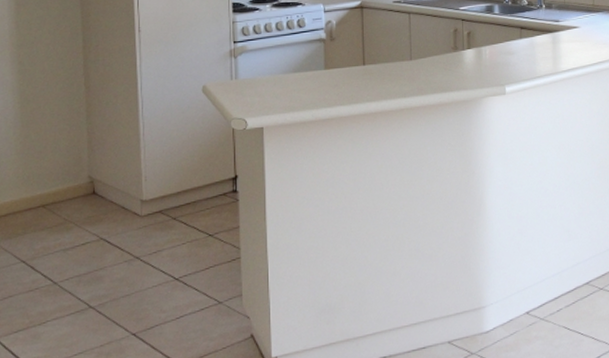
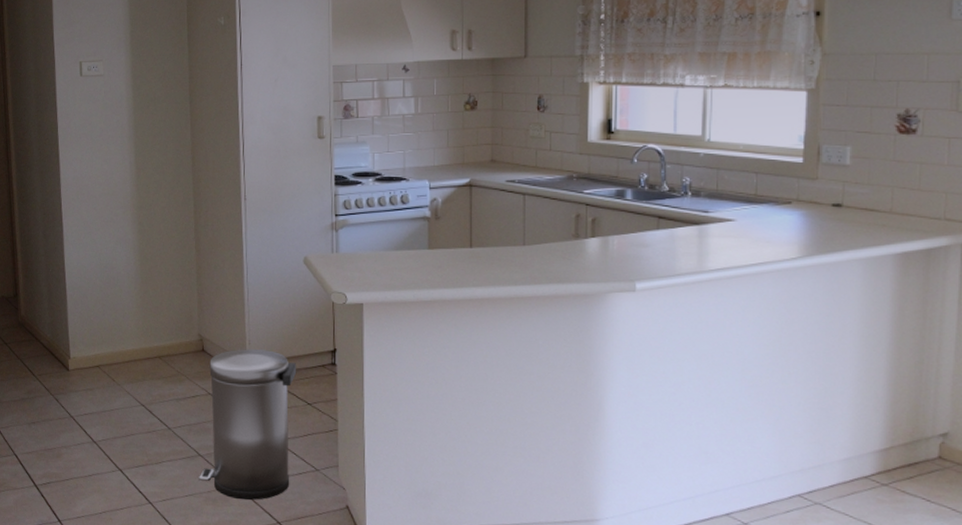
pedal bin: none [90,184,197,348] -> present [199,349,297,500]

